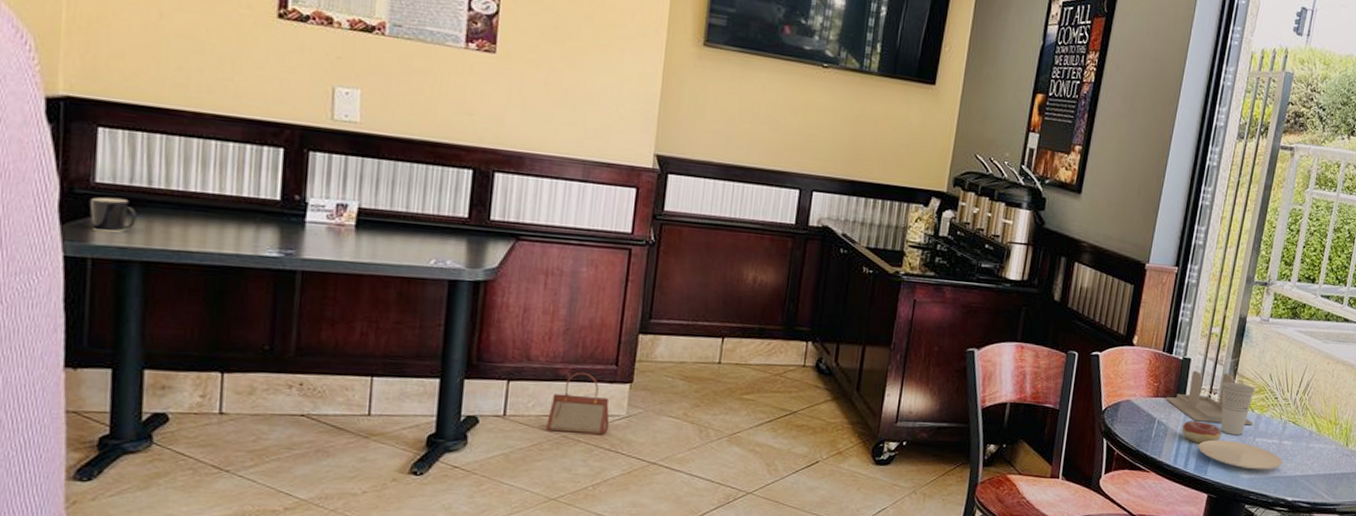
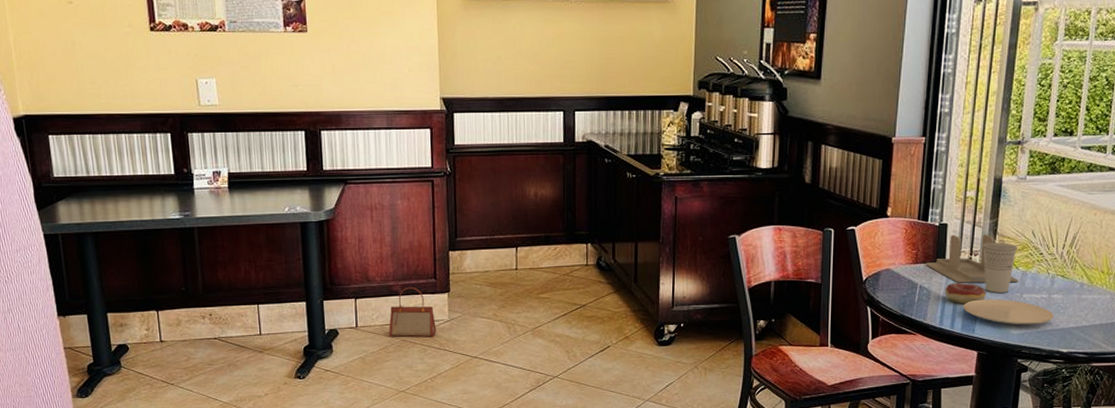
mug: present [90,197,137,234] -> none [53,186,84,214]

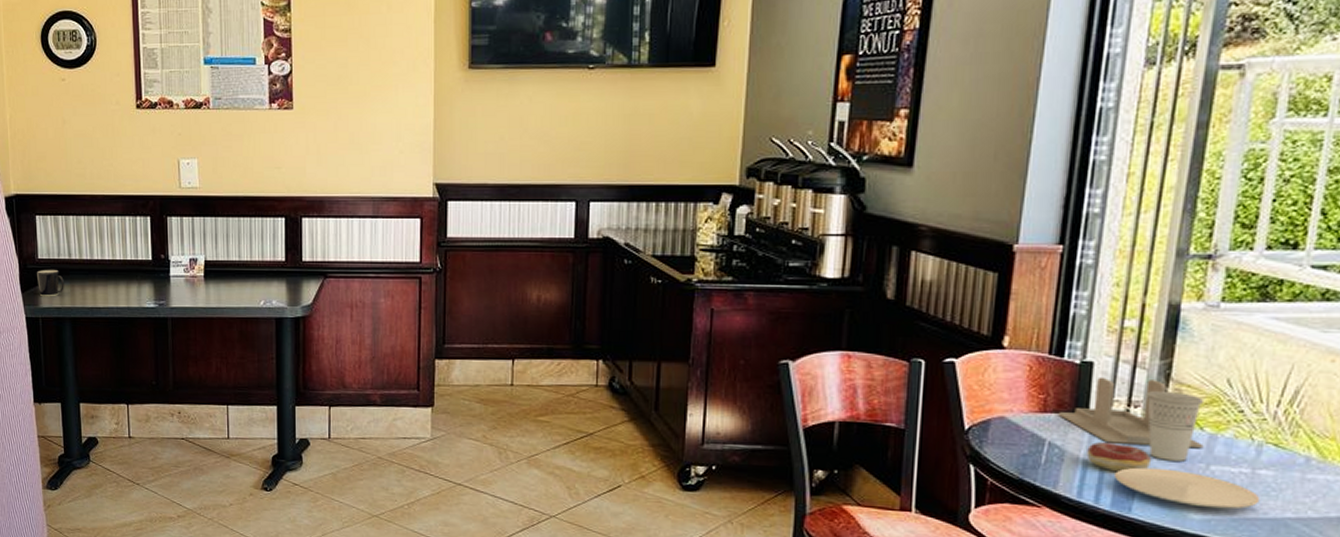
mug: none [53,186,84,214] -> present [37,269,64,297]
handbag: present [389,287,436,337] -> none [364,397,417,457]

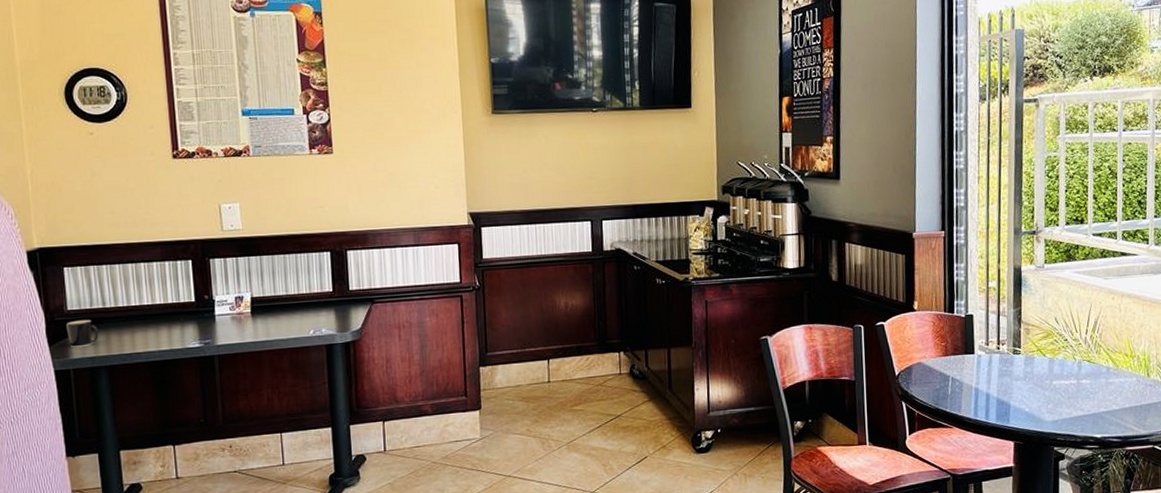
napkin holder: present [1058,376,1204,449] -> none [955,323,1047,373]
donut: present [1086,441,1152,472] -> none [976,372,1018,394]
plate: present [1115,467,1261,509] -> none [996,387,1085,413]
cup: present [1145,390,1203,461] -> none [1008,330,1043,381]

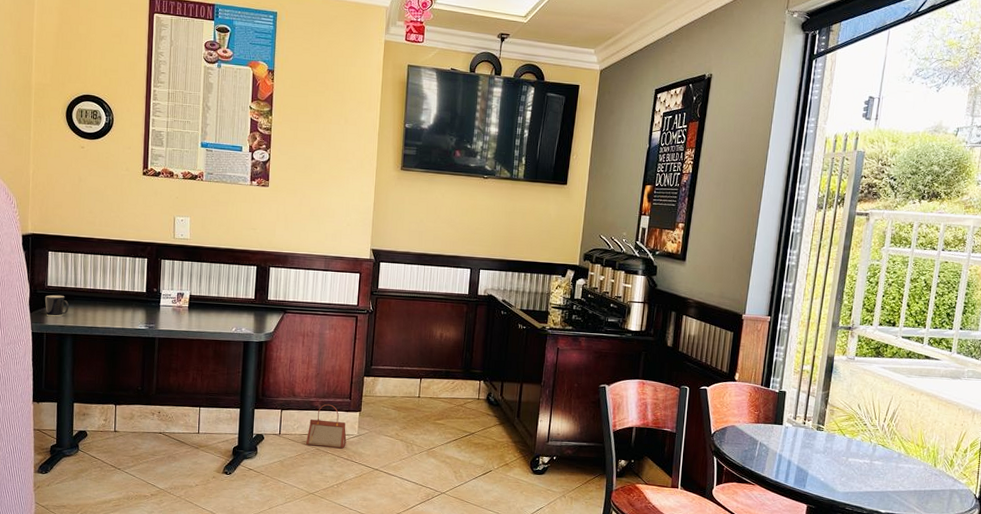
handbag: none [418,405,468,460] -> present [306,404,347,449]

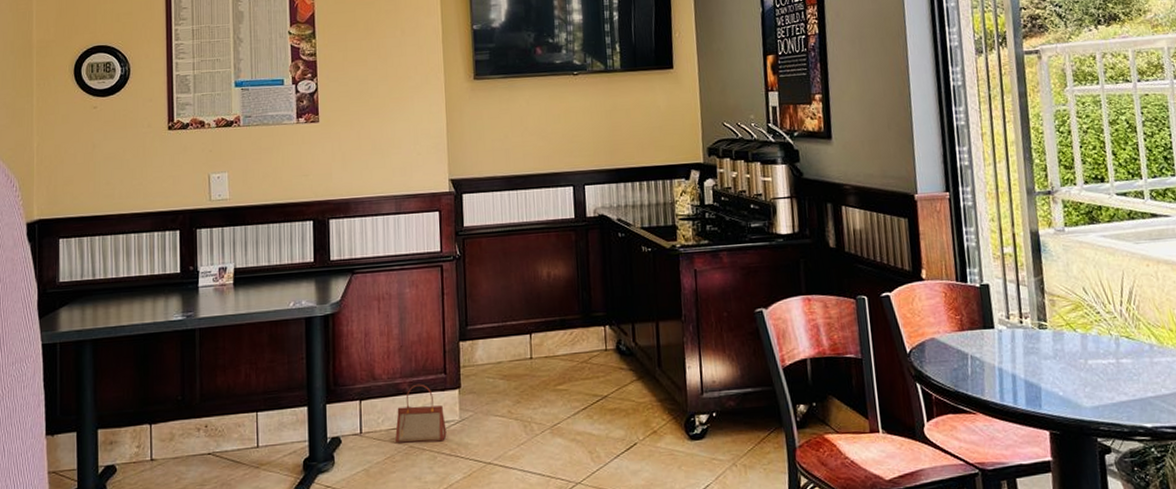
mug: present [45,294,69,317] -> none [57,291,86,321]

